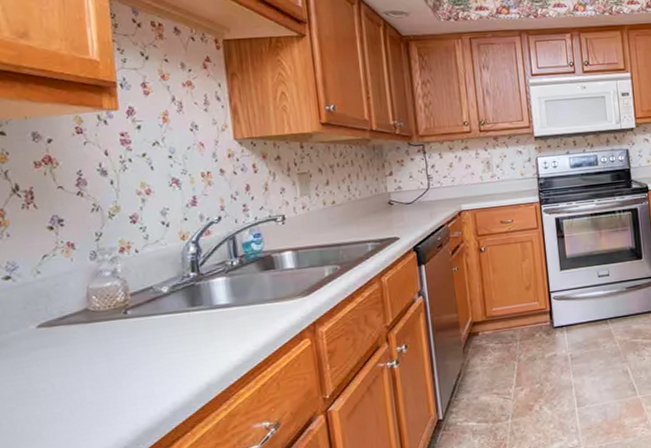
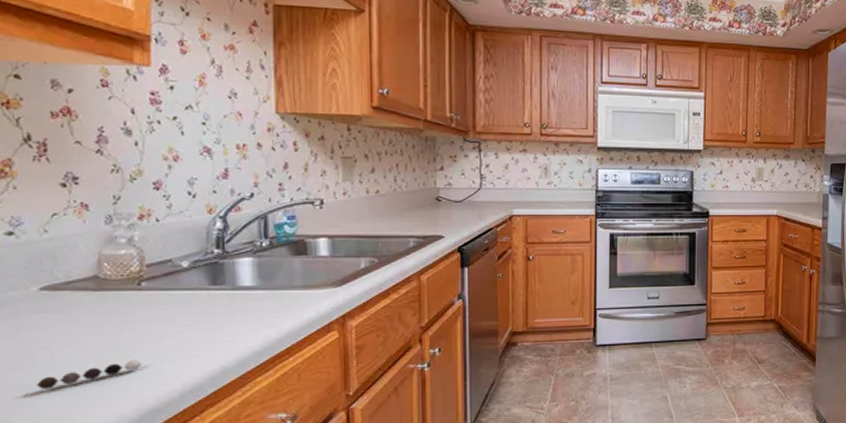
pepper shaker: none [42,383,135,421] -> present [36,359,143,390]

